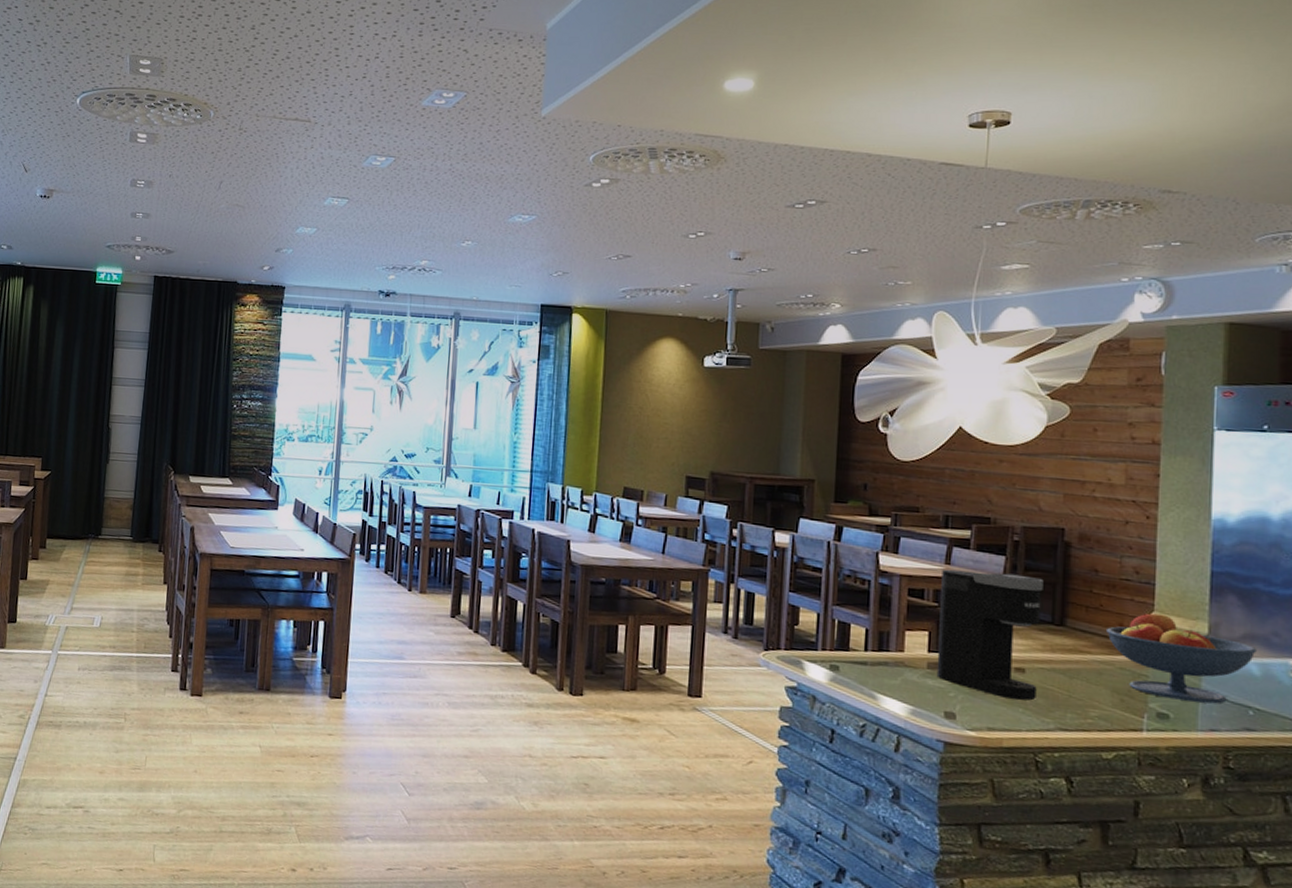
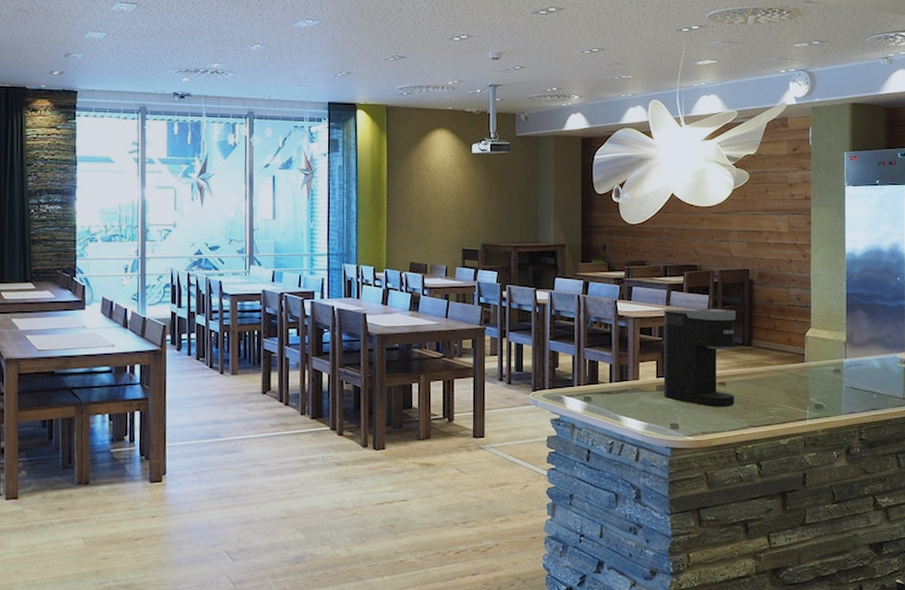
fruit bowl: present [1107,611,1257,704] -> none [780,328,877,393]

